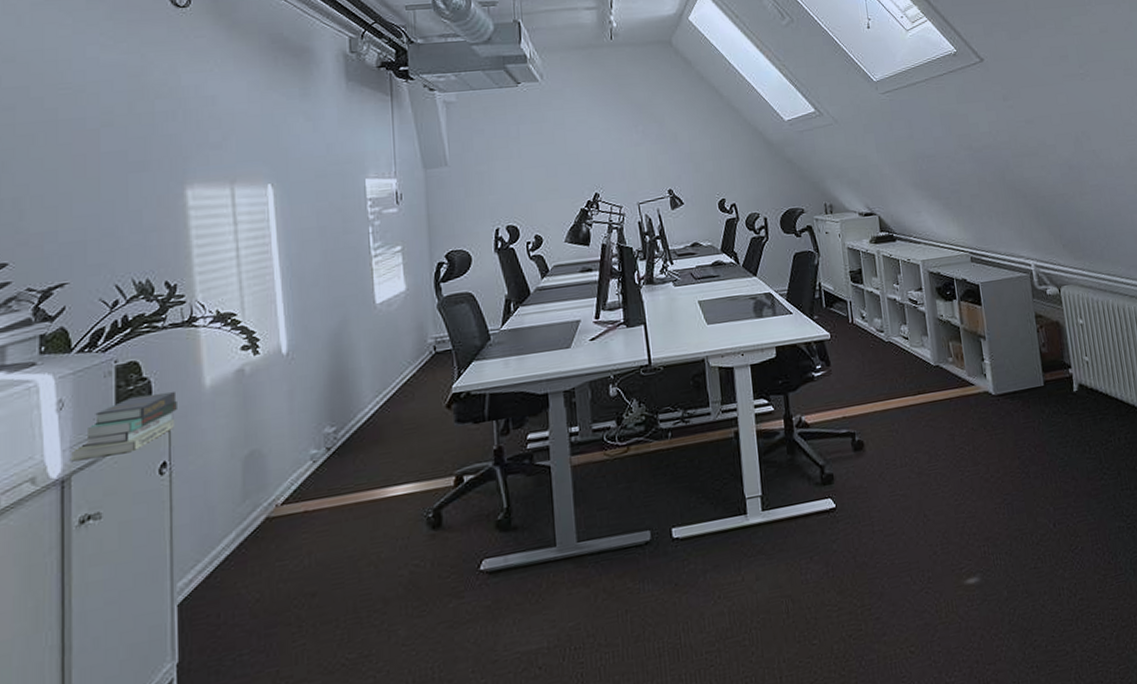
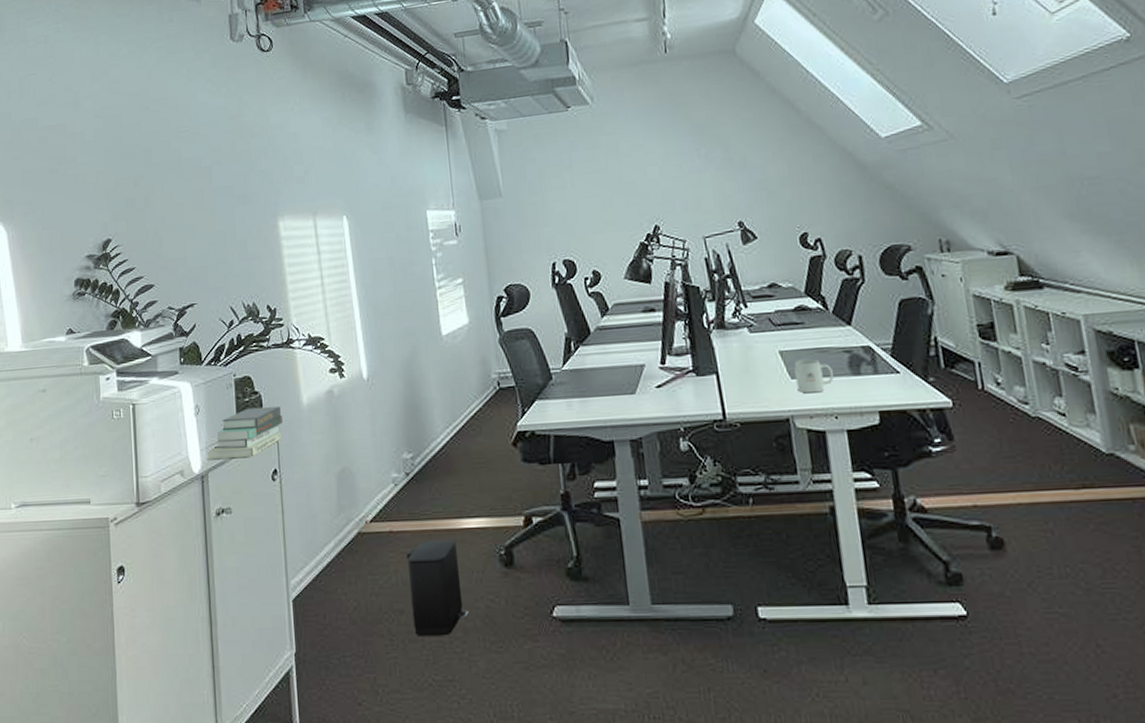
pedal bin: none [322,510,392,616] -> present [406,539,470,635]
mug: none [710,306,742,337] -> present [794,358,835,394]

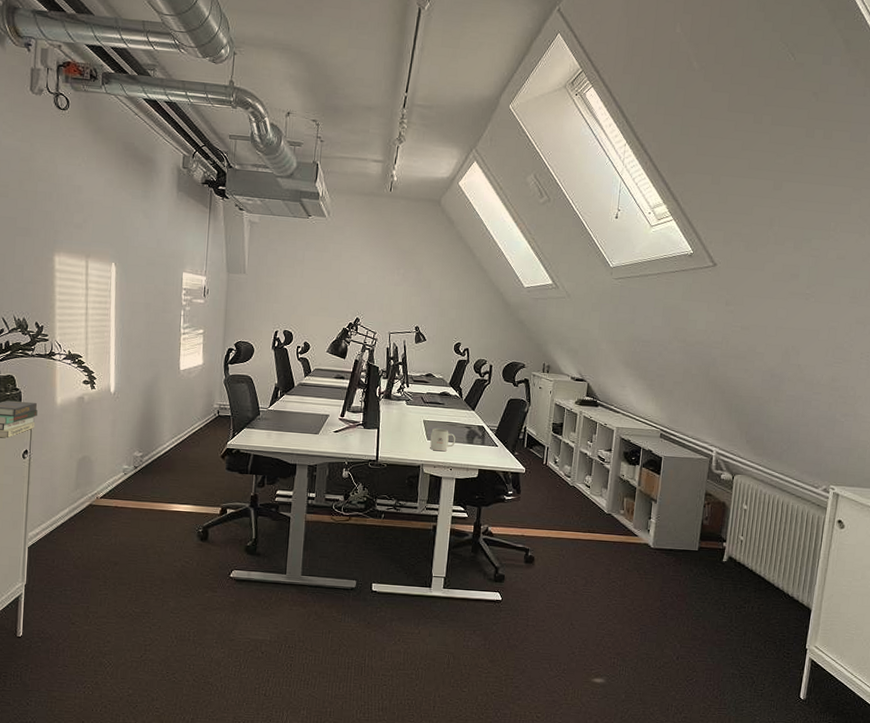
pedal bin: present [406,539,470,635] -> none [124,516,169,582]

